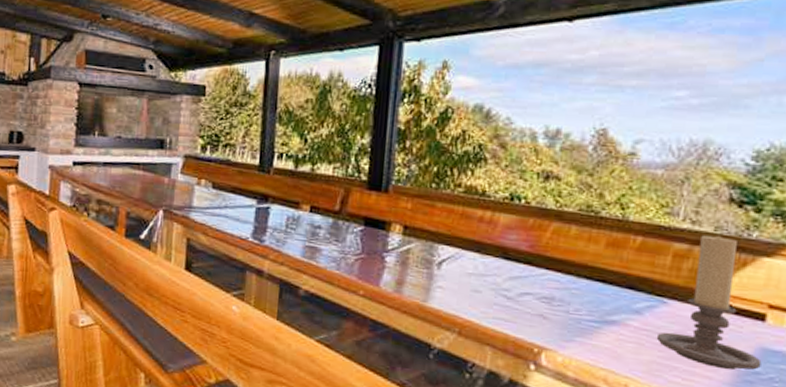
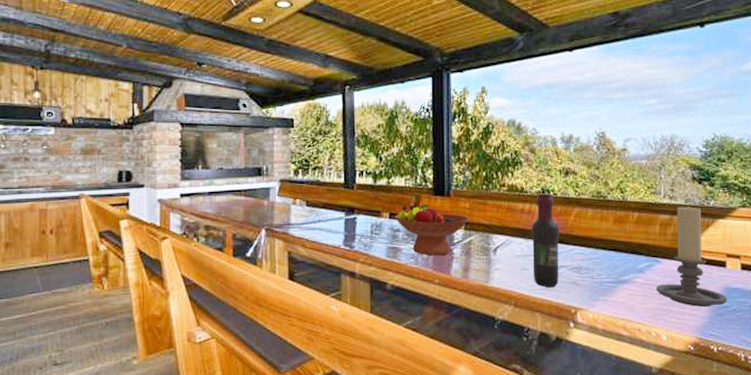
fruit bowl: none [316,198,411,263] -> present [394,204,469,256]
wine bottle: none [487,199,530,318] -> present [531,193,560,287]

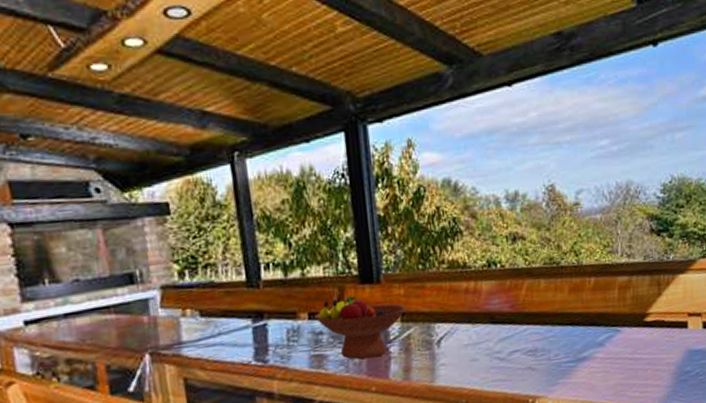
wine bottle: present [531,193,560,287] -> none [478,265,513,378]
candle holder: present [656,206,727,306] -> none [617,263,690,376]

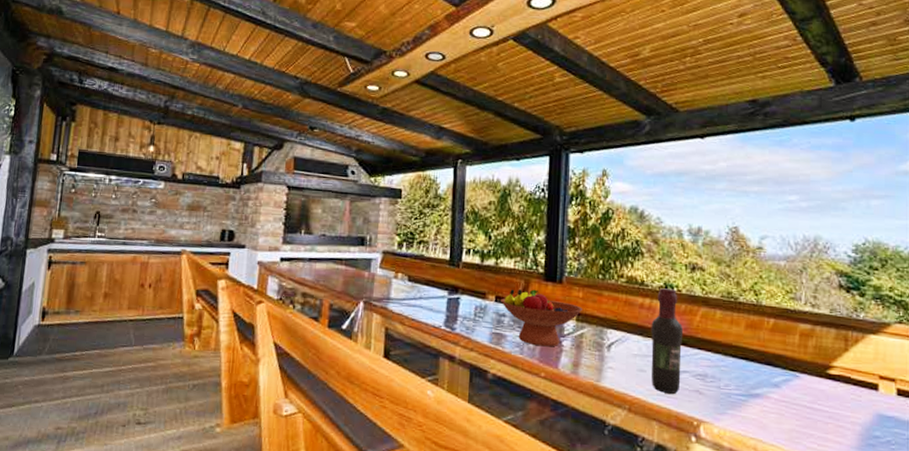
wine bottle: none [478,265,513,378] -> present [651,288,684,394]

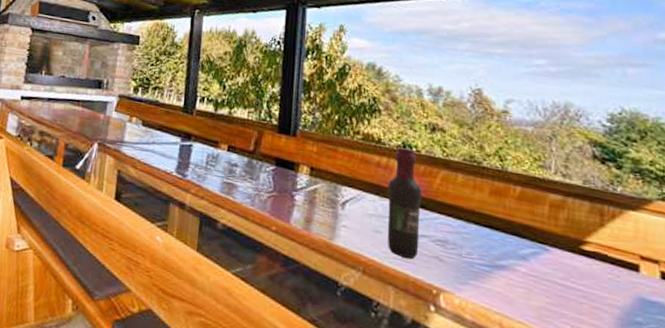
fruit bowl: present [500,289,582,347] -> none [233,139,316,201]

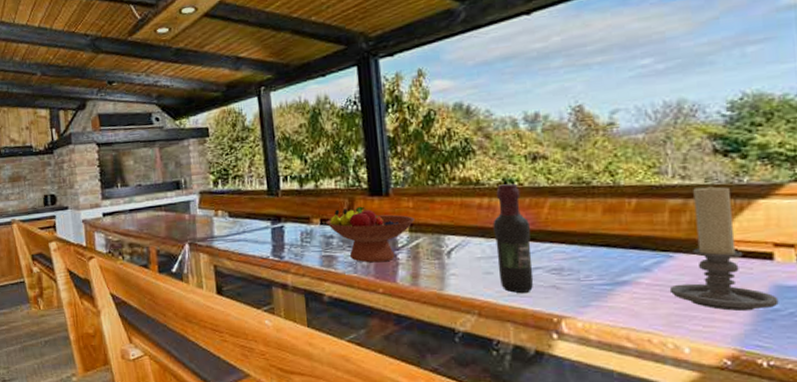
fruit bowl: none [233,139,316,201] -> present [326,206,415,263]
candle holder: none [543,187,641,320] -> present [669,185,779,311]

